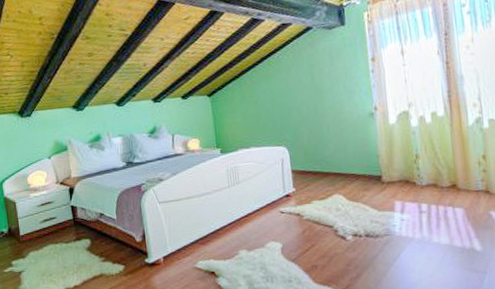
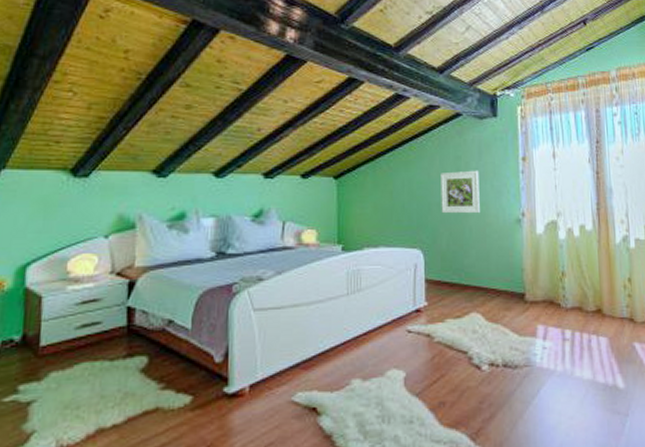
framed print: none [297,75,335,116] -> present [441,170,480,214]

